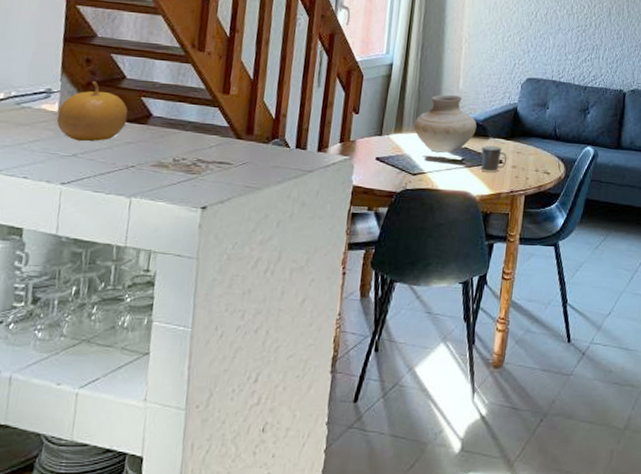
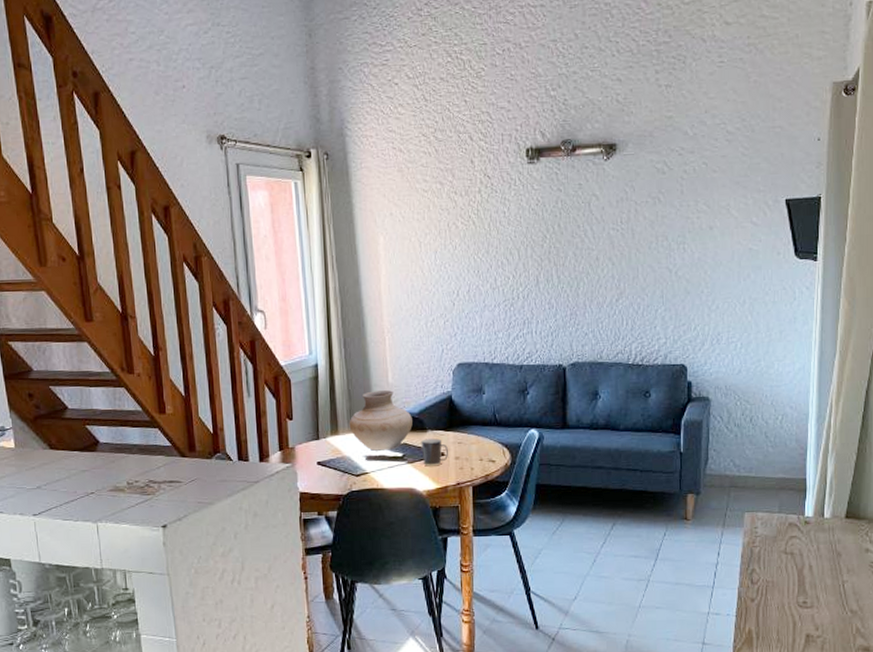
fruit: present [56,81,128,142] -> none [15,415,78,474]

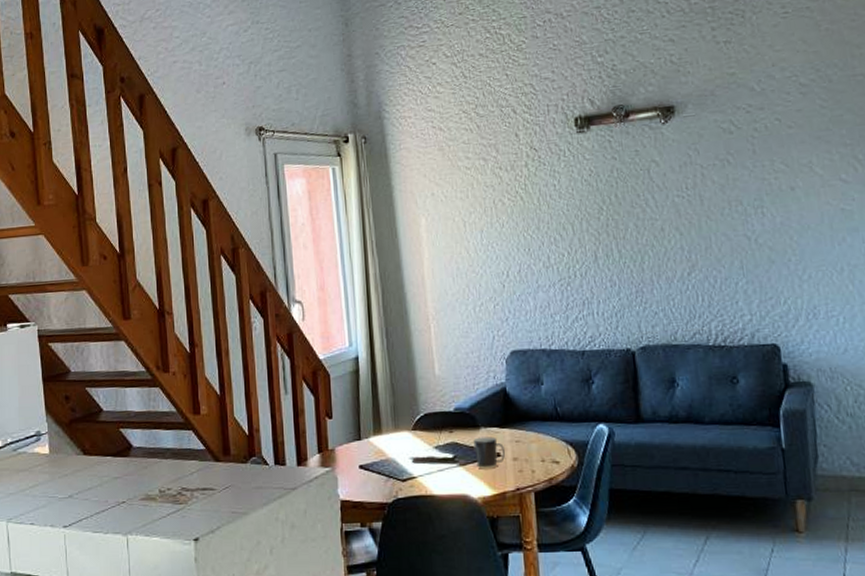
vase: present [349,390,412,451] -> none [393,383,463,452]

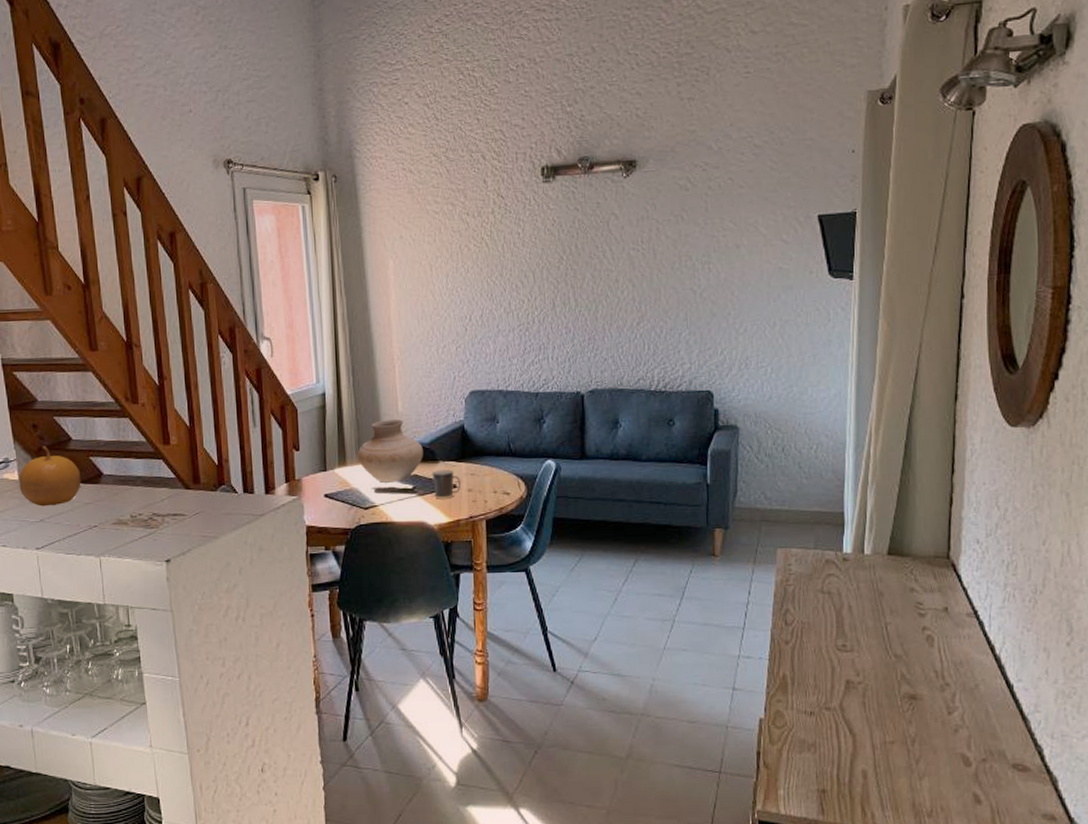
fruit: none [49,418,111,482] -> present [18,446,81,507]
vase: none [393,383,463,452] -> present [357,419,423,483]

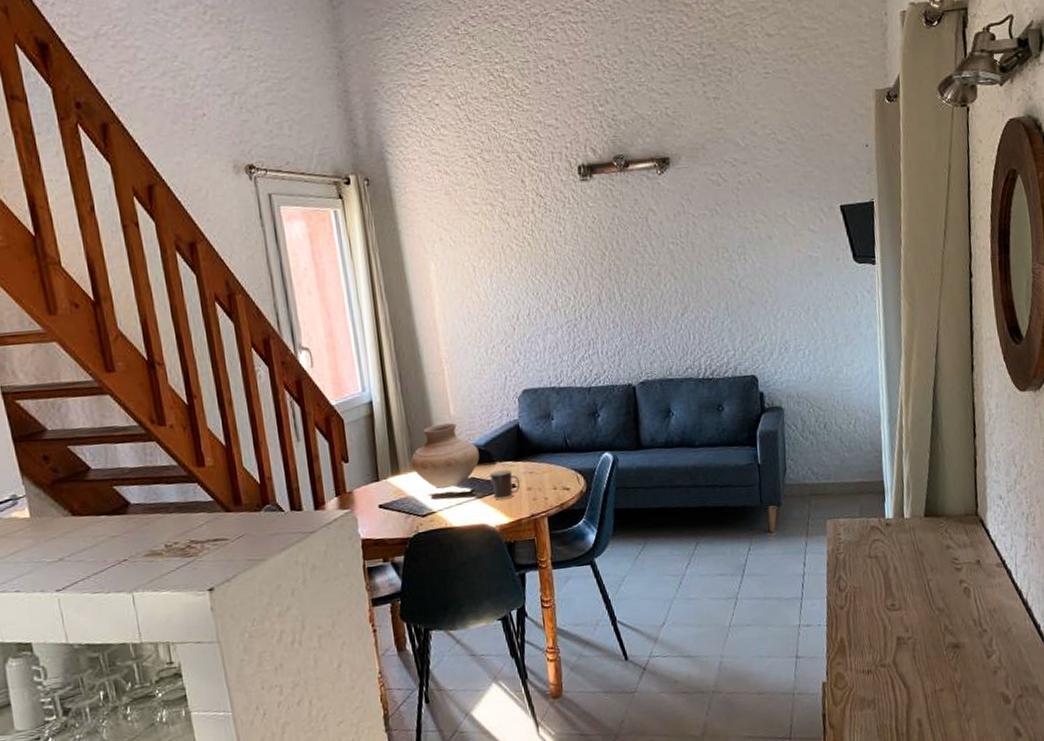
fruit: present [18,446,81,507] -> none [30,478,106,545]

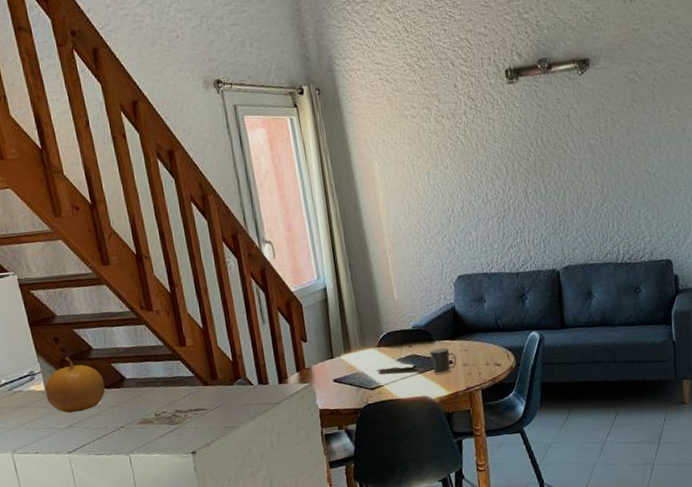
fruit: none [30,478,106,545] -> present [45,357,106,414]
vase: present [410,423,479,488] -> none [360,306,420,365]

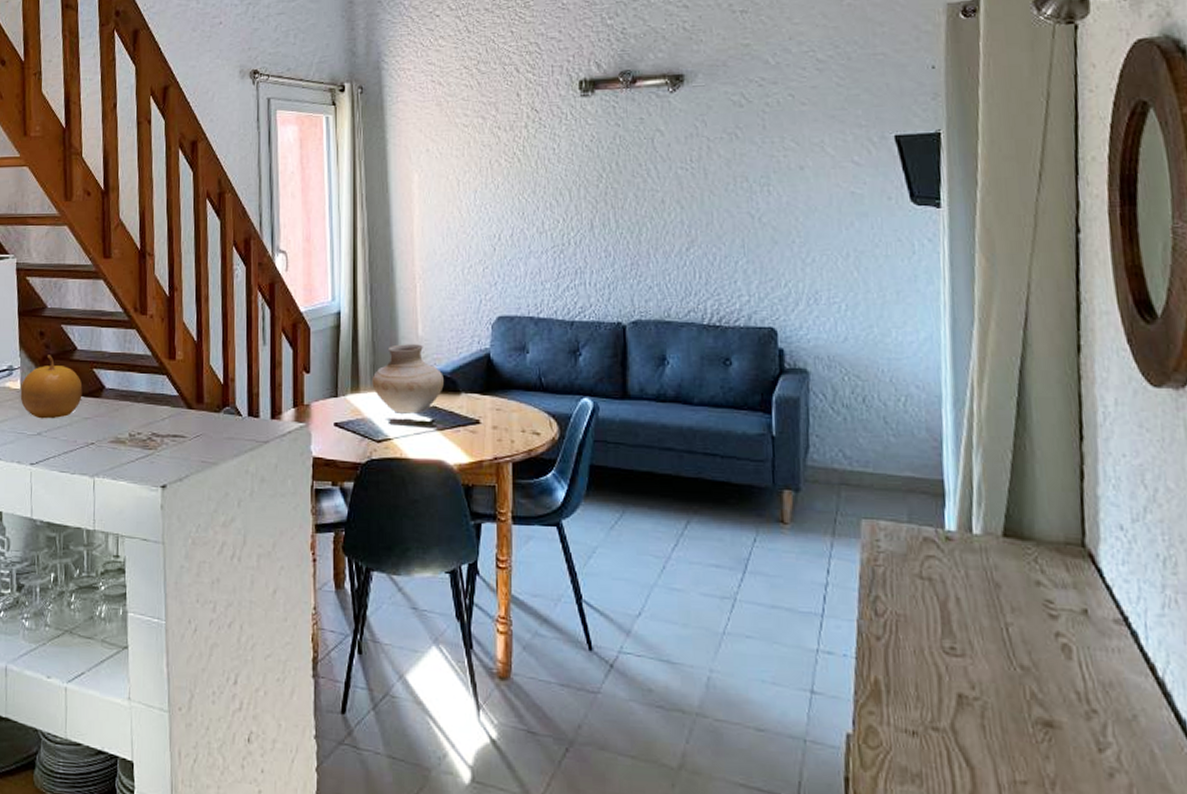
vase: none [360,306,420,365] -> present [372,344,444,414]
mug: present [429,347,457,375] -> none [453,402,486,436]

